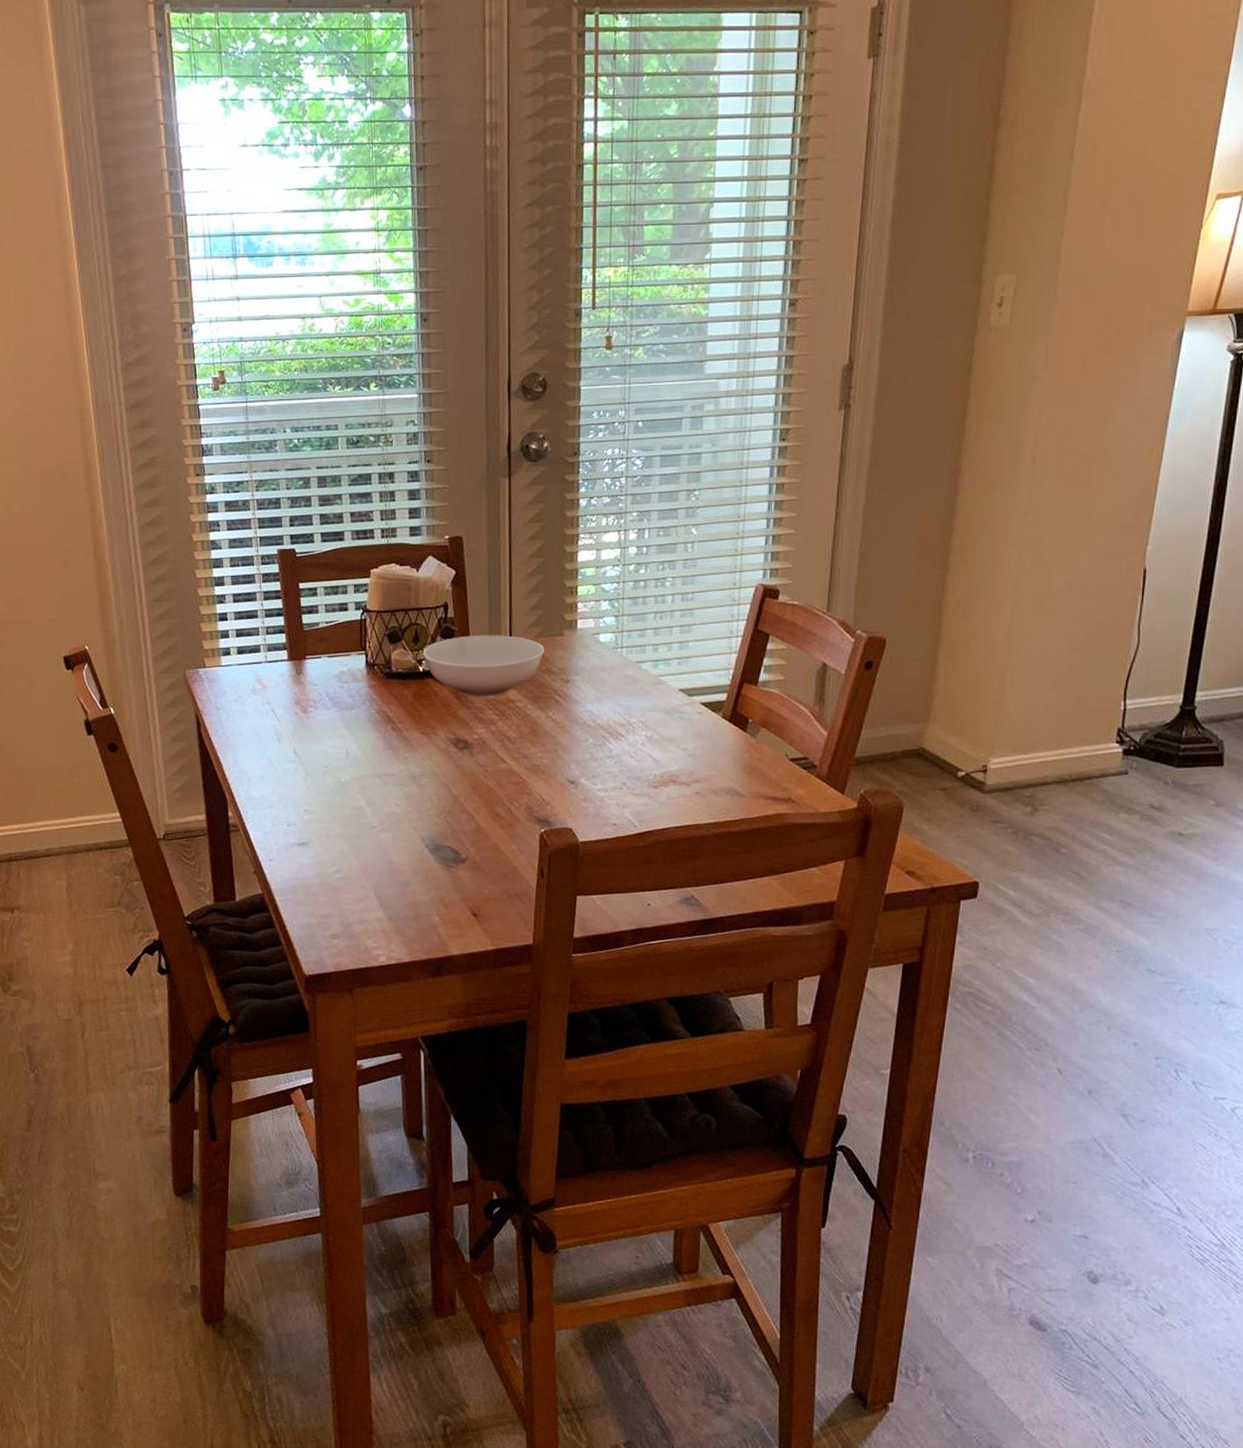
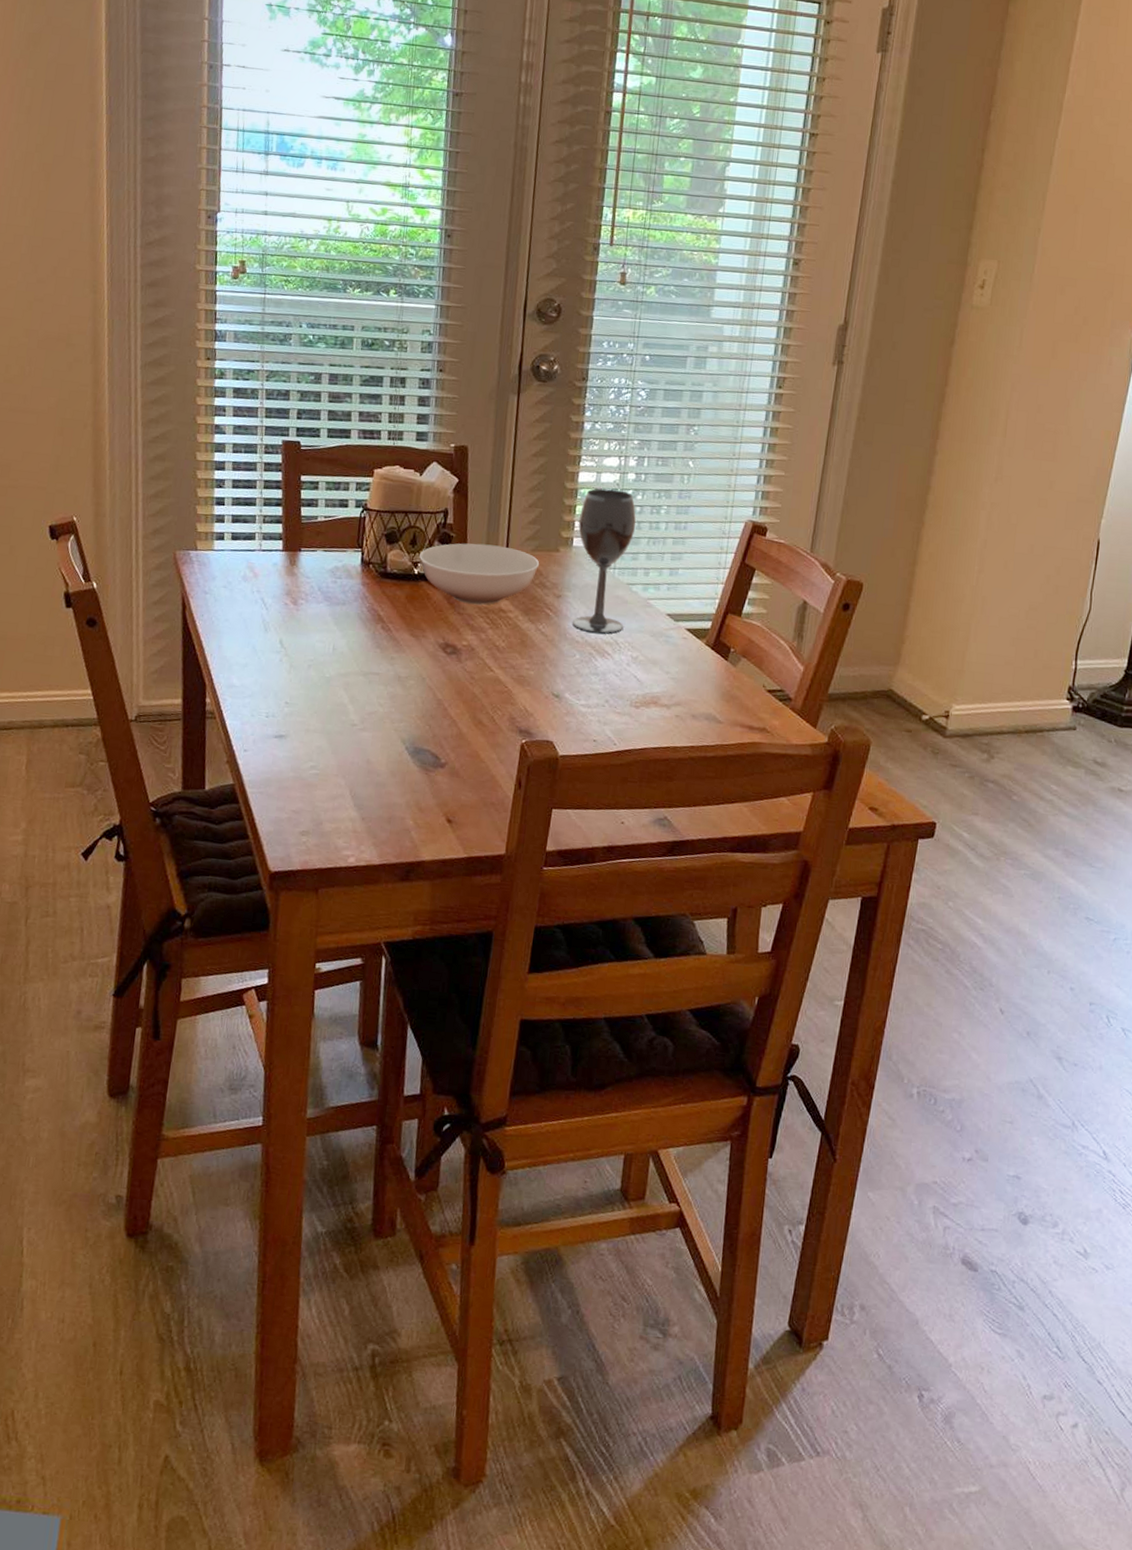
wine glass: none [582,566,641,715] -> present [573,488,636,634]

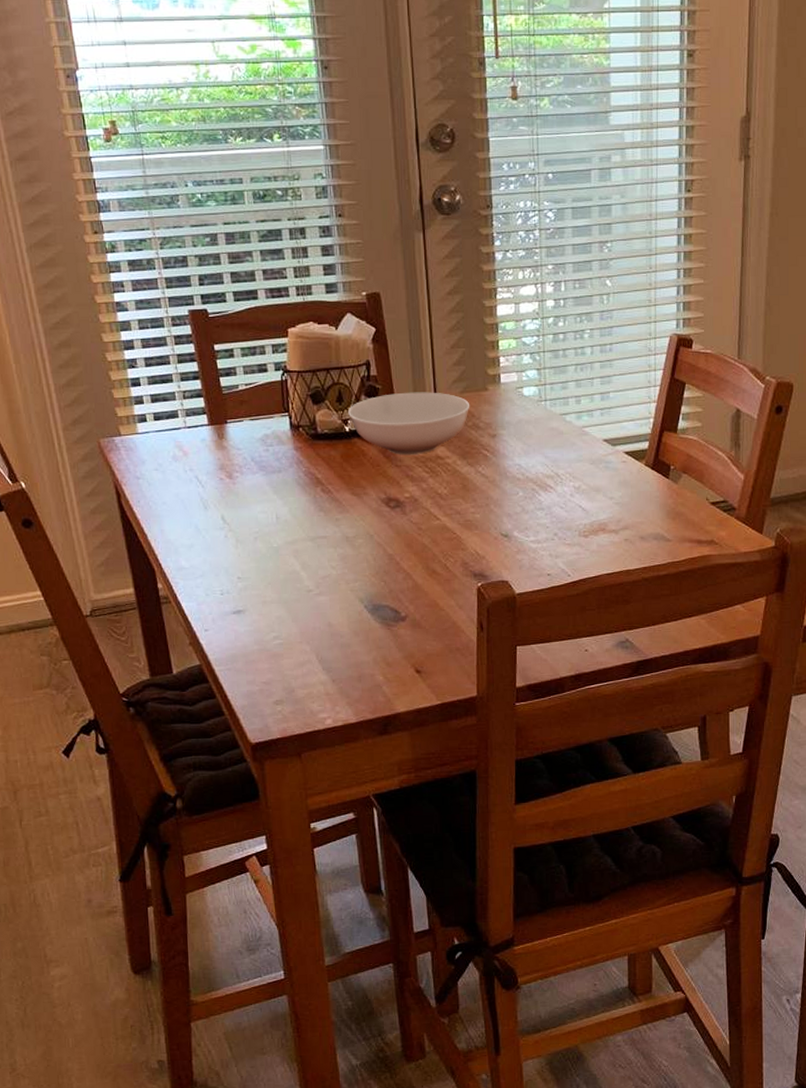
wine glass: present [573,488,636,634] -> none [503,319,563,468]

